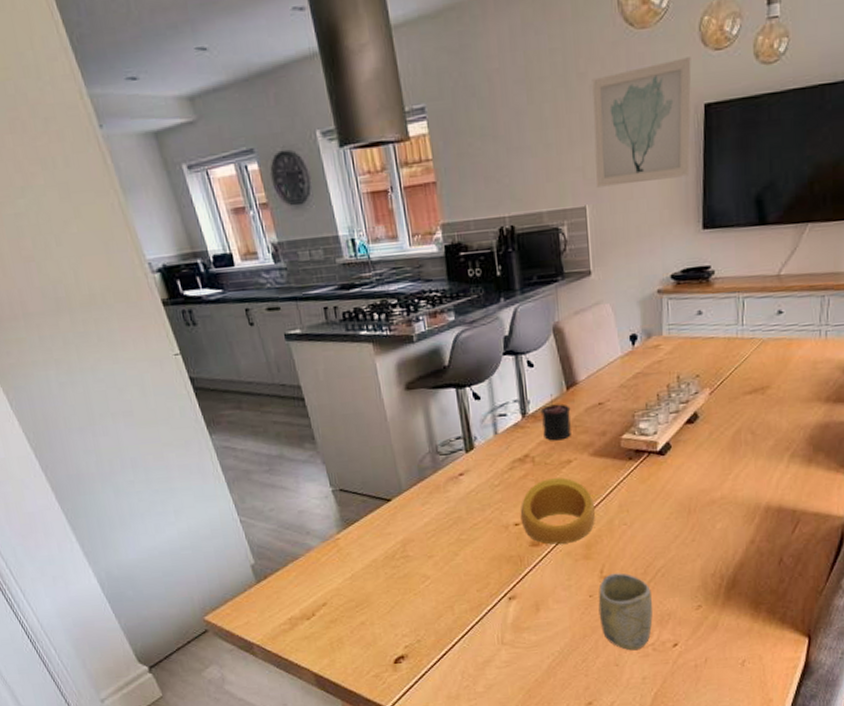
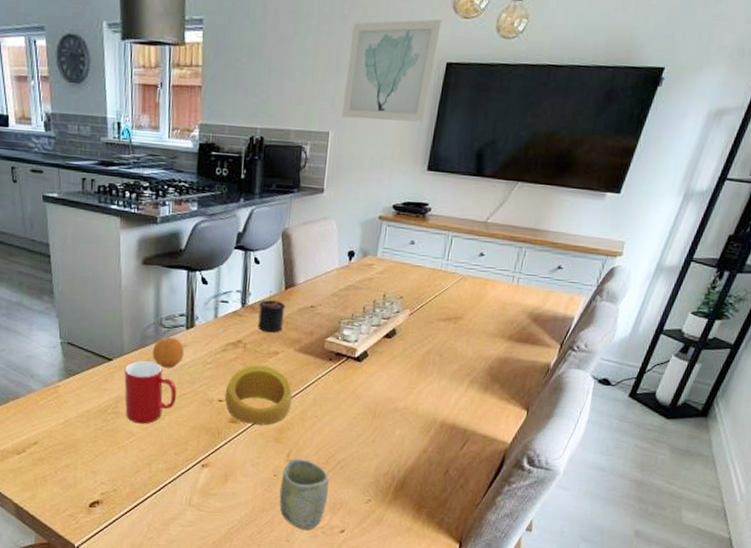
cup: none [406,494,468,565] -> present [124,361,177,424]
fruit: none [433,463,468,499] -> present [153,336,184,369]

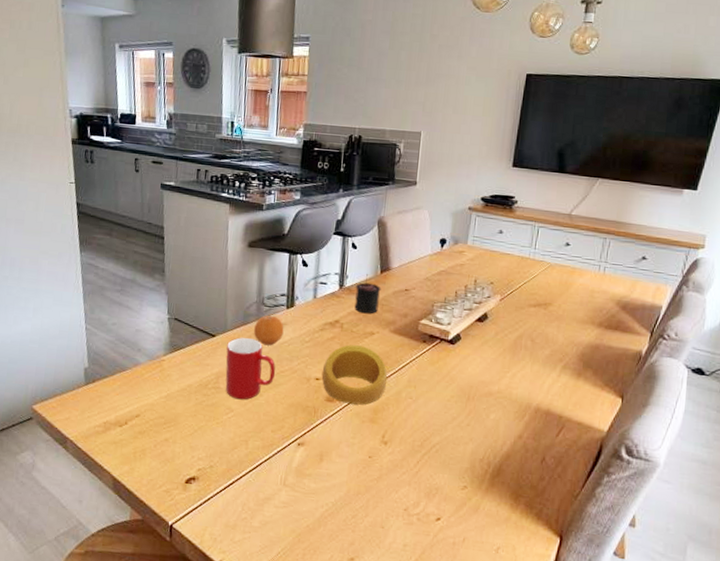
cup: present [279,458,329,531] -> none [374,440,425,517]
wall art: present [341,19,442,122] -> none [432,38,521,125]

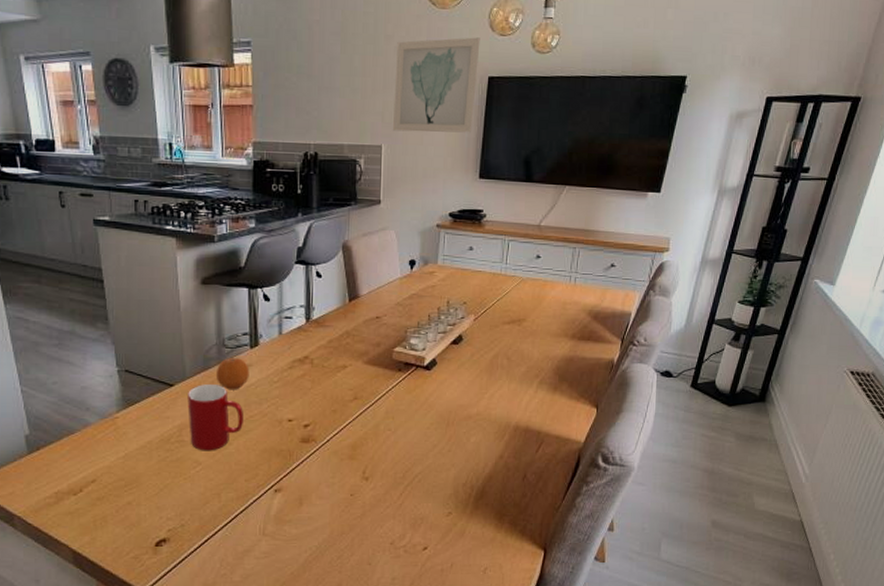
ring: present [322,344,388,405] -> none [294,381,364,443]
candle: present [354,274,381,314] -> none [323,304,351,347]
wall art: none [432,38,521,125] -> present [392,37,480,133]

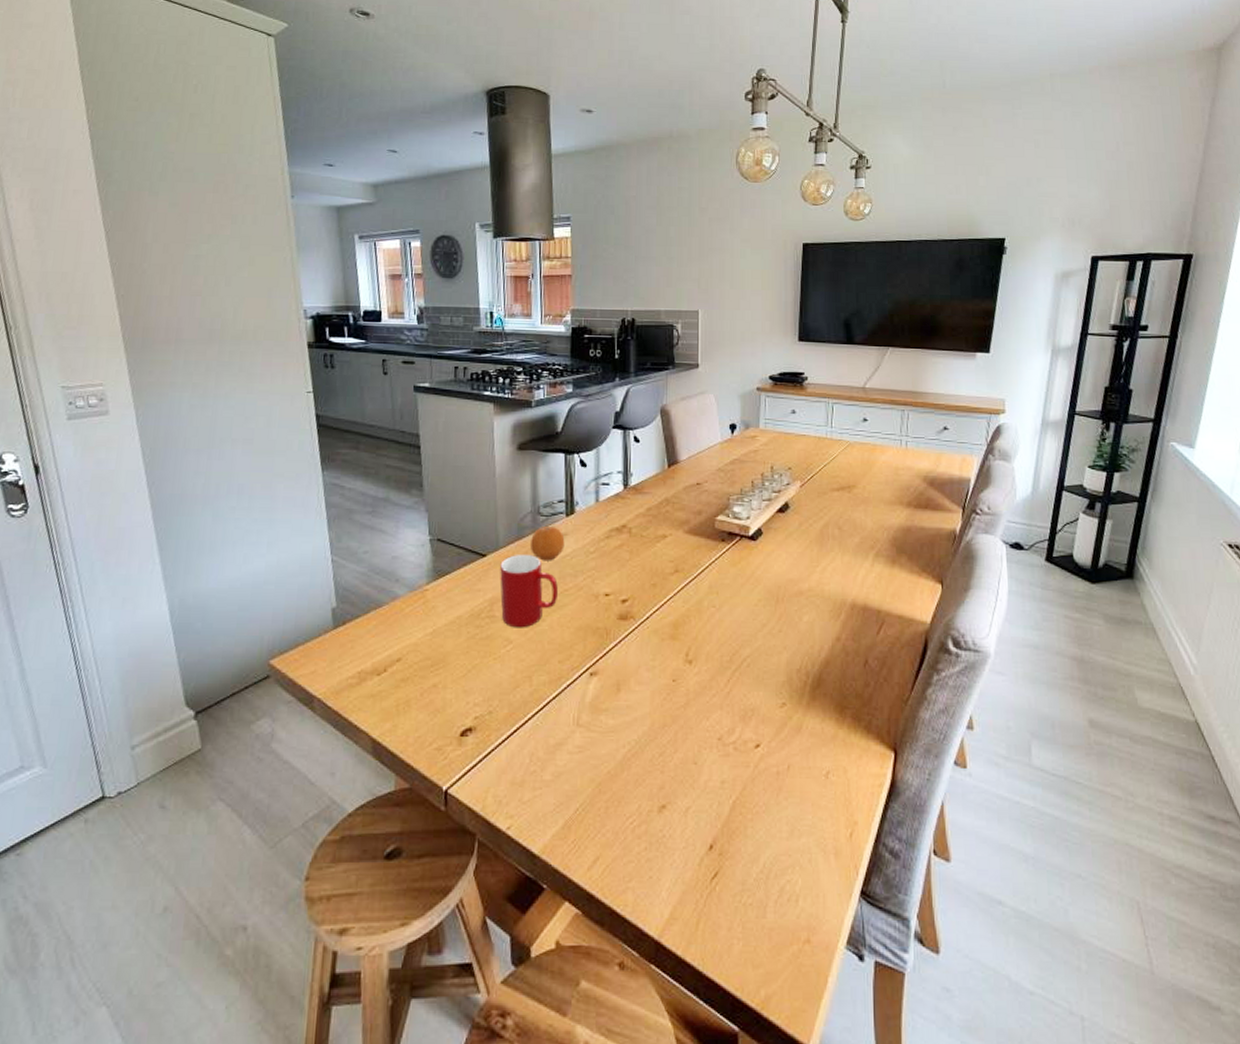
wall art: present [392,37,480,133] -> none [708,207,793,297]

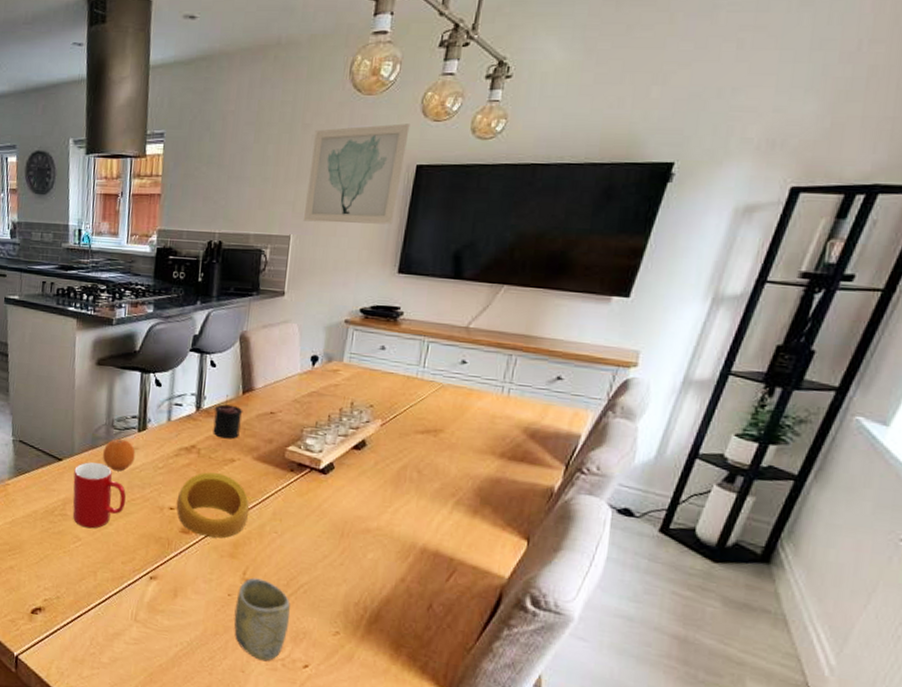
ring: none [611,551,686,620] -> present [176,472,250,538]
candle: none [641,470,670,515] -> present [213,395,243,439]
cup: none [681,658,737,748] -> present [234,577,291,662]
wall art: none [708,207,793,297] -> present [303,123,410,225]

